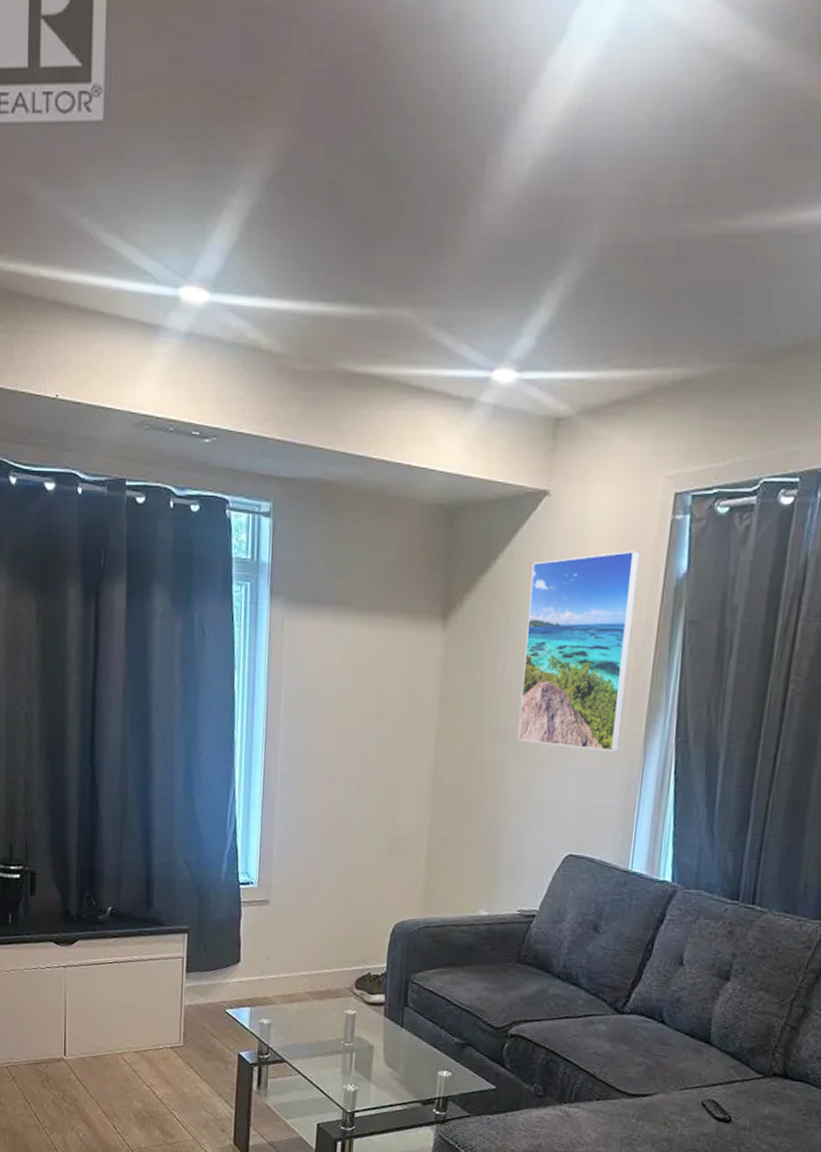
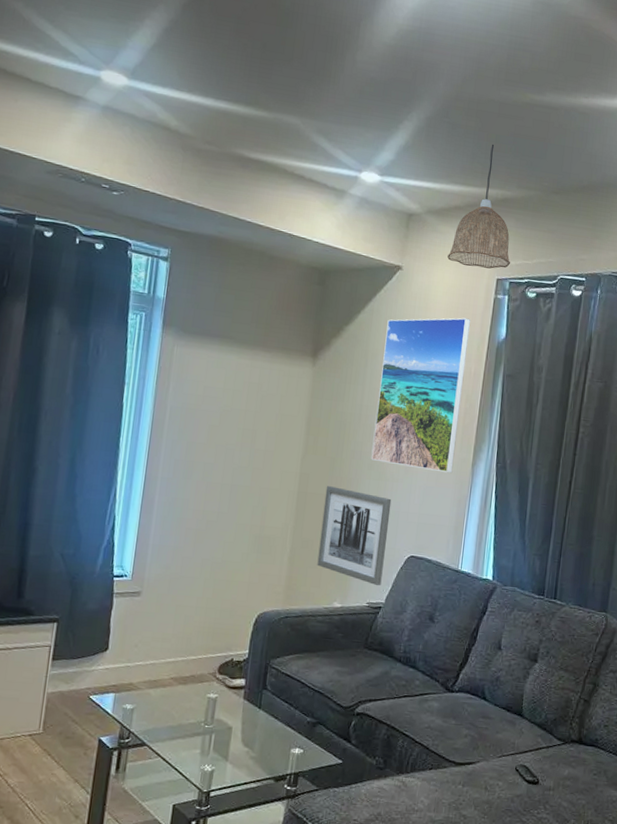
wall art: none [458,774,544,891] -> present [317,486,392,586]
pendant lamp: none [608,303,694,481] -> present [447,144,511,269]

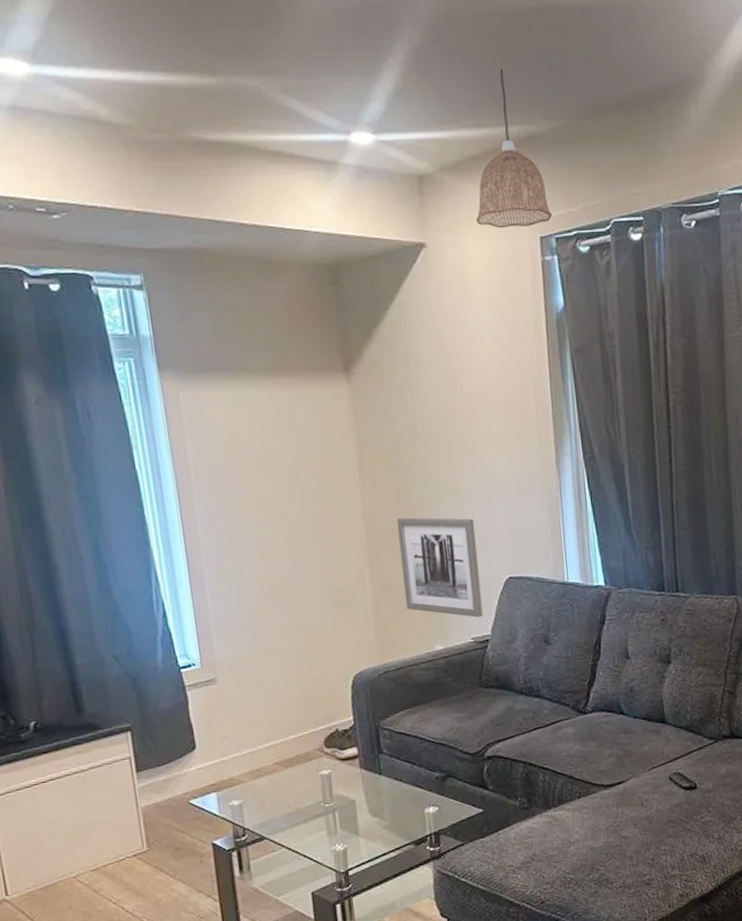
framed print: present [371,317,470,474] -> none [423,291,536,480]

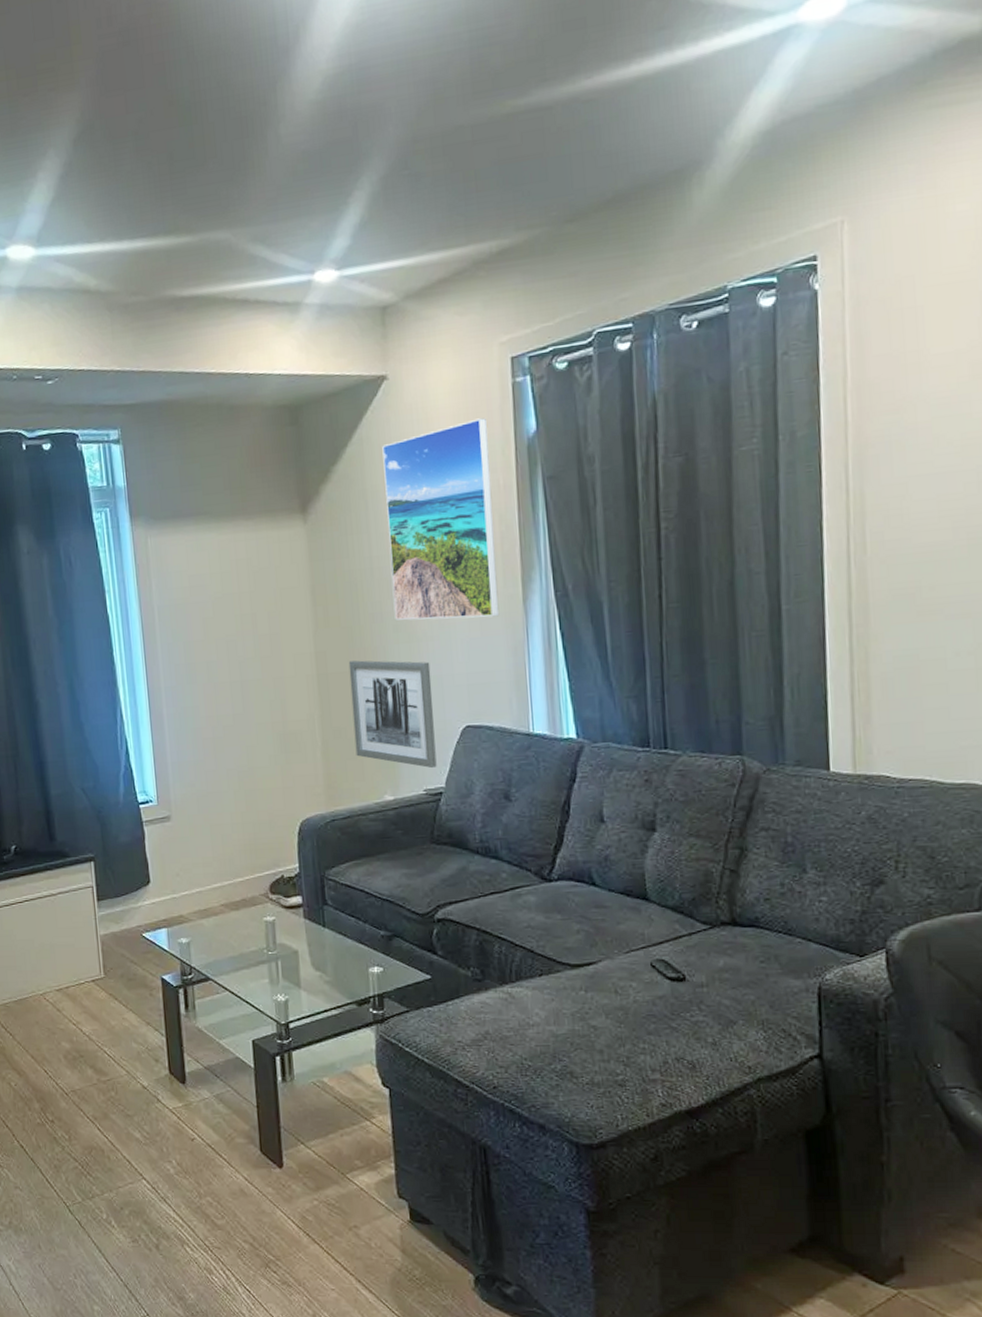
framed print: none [423,291,536,480] -> present [382,417,500,621]
pendant lamp: present [476,68,553,229] -> none [441,183,526,353]

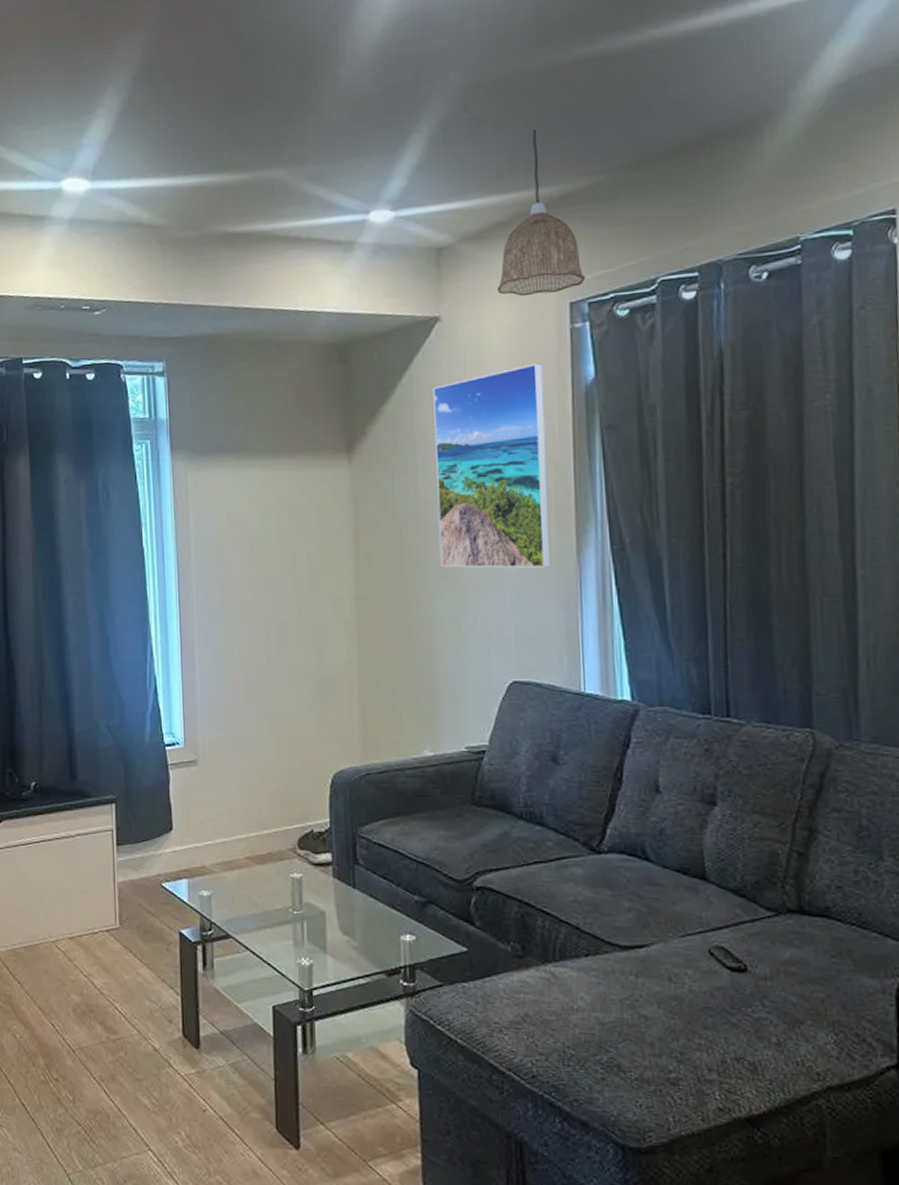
wall art: present [348,660,437,769] -> none [390,607,480,725]
pendant lamp: none [441,183,526,353] -> present [497,128,586,297]

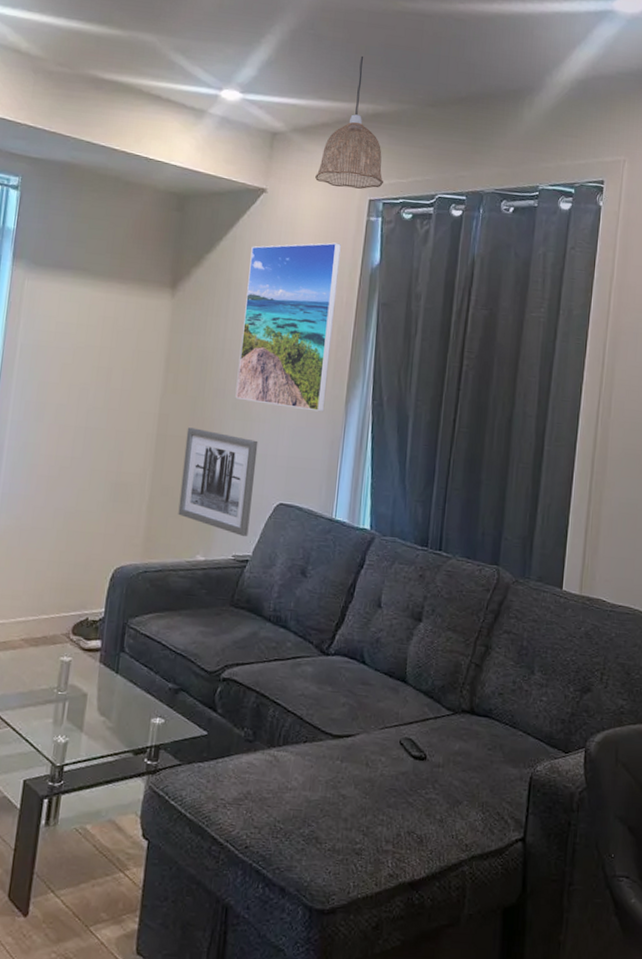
wall art: none [390,607,480,725] -> present [178,427,258,537]

